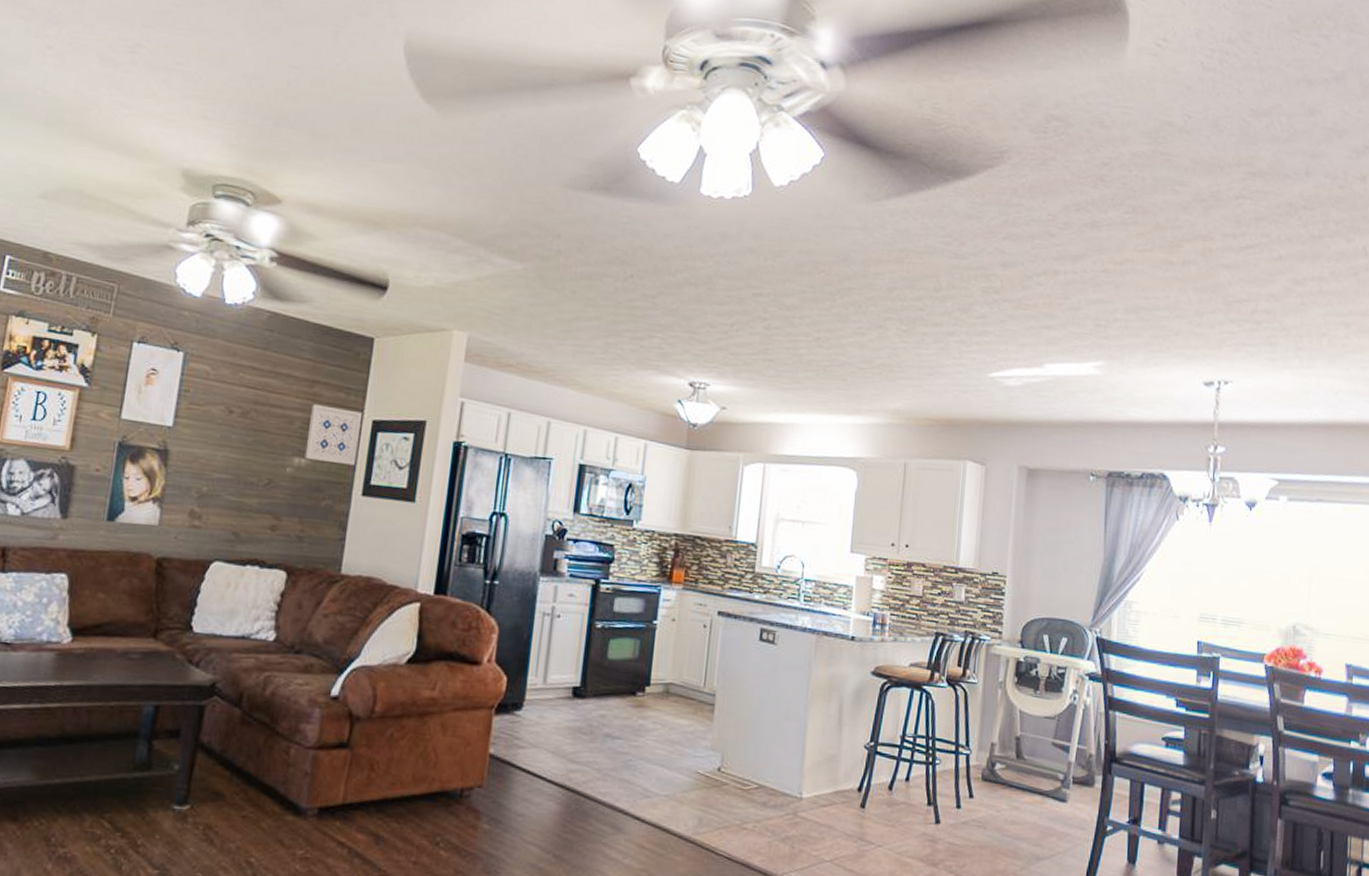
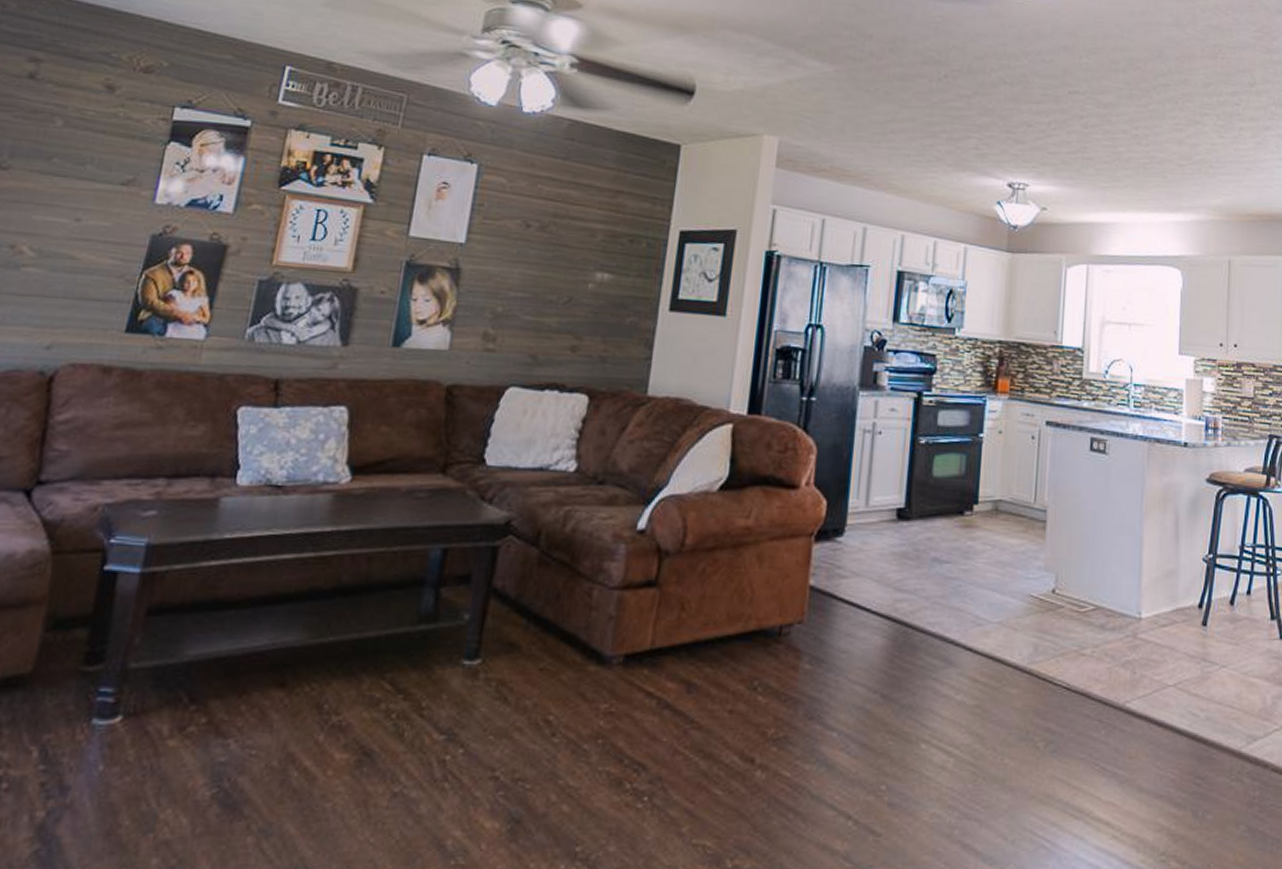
wall art: present [304,404,362,466] -> none [607,215,668,279]

